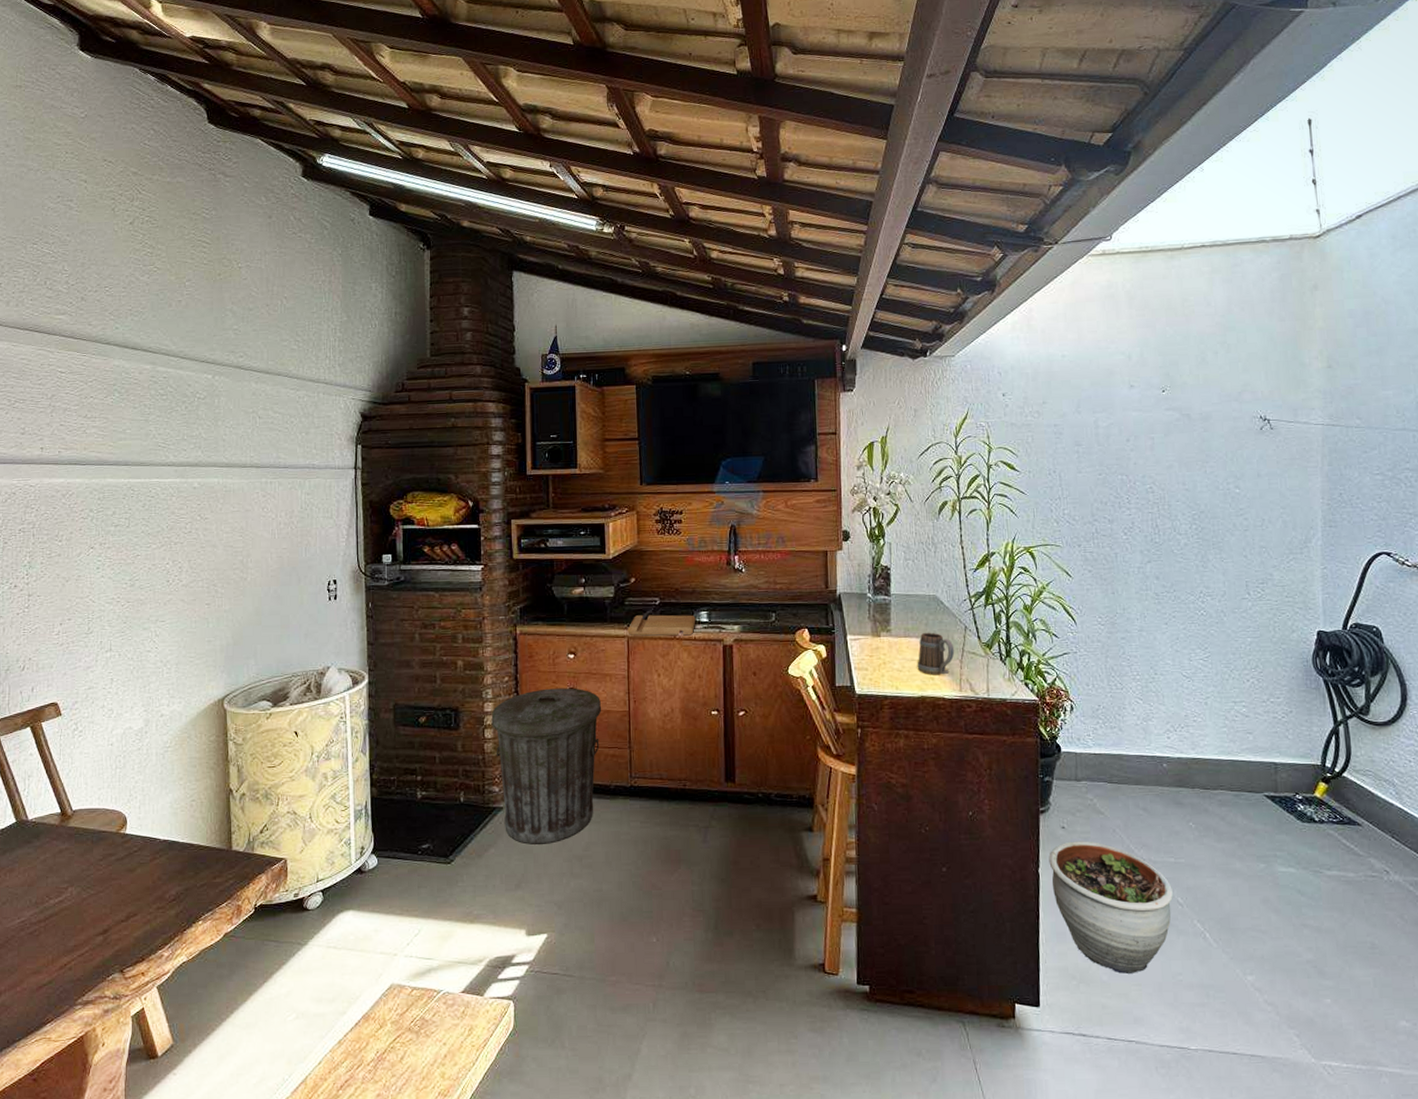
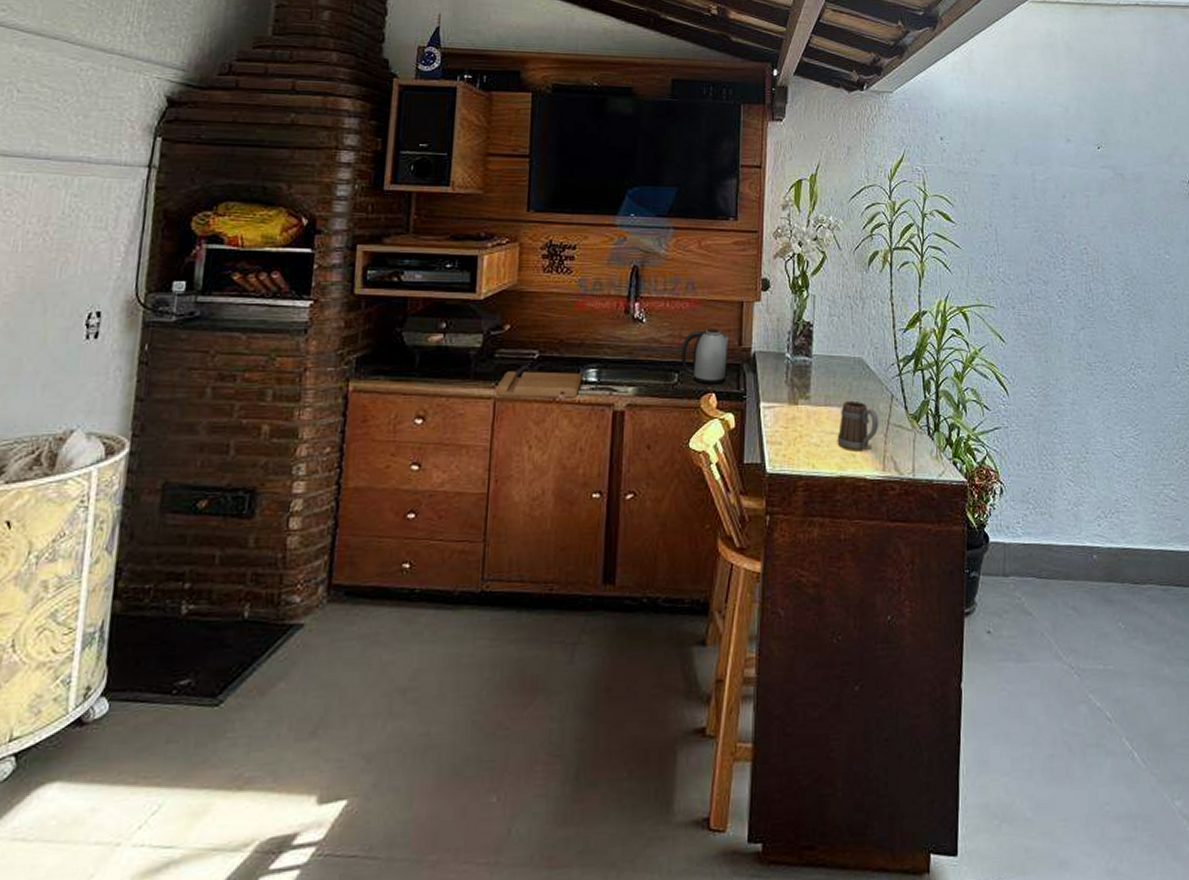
trash can: present [491,688,602,845] -> none [300,462,453,675]
kettle: none [776,575,817,622] -> present [681,329,729,385]
planter pot: present [1049,841,1174,974] -> none [972,647,1102,807]

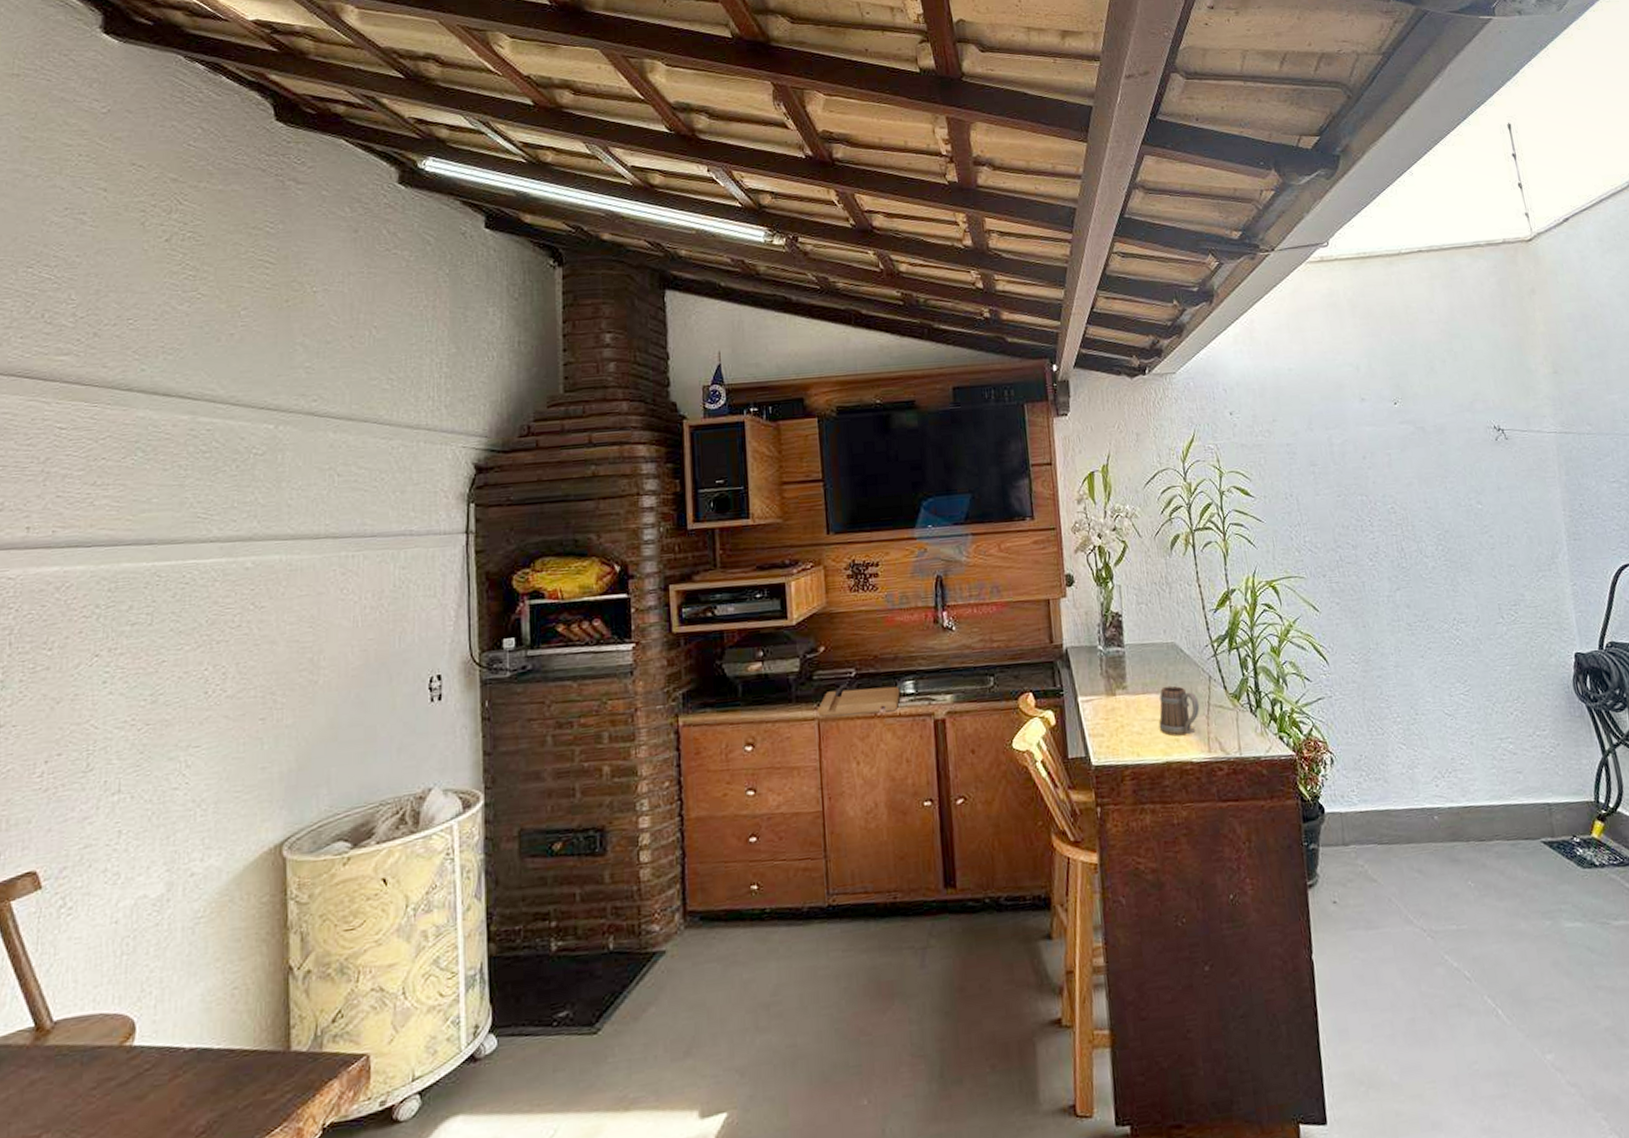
kettle: present [681,329,729,385] -> none [993,629,1042,685]

